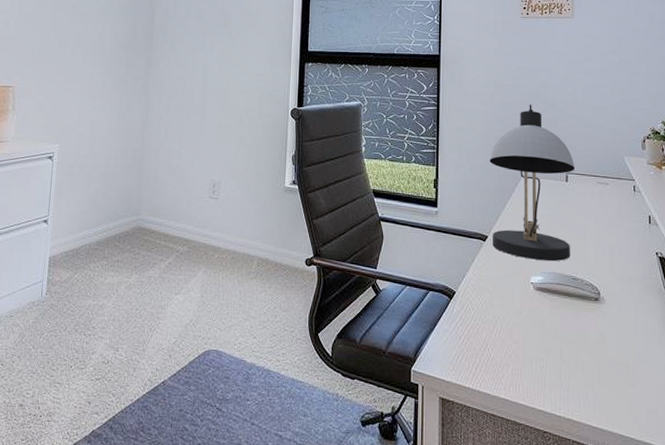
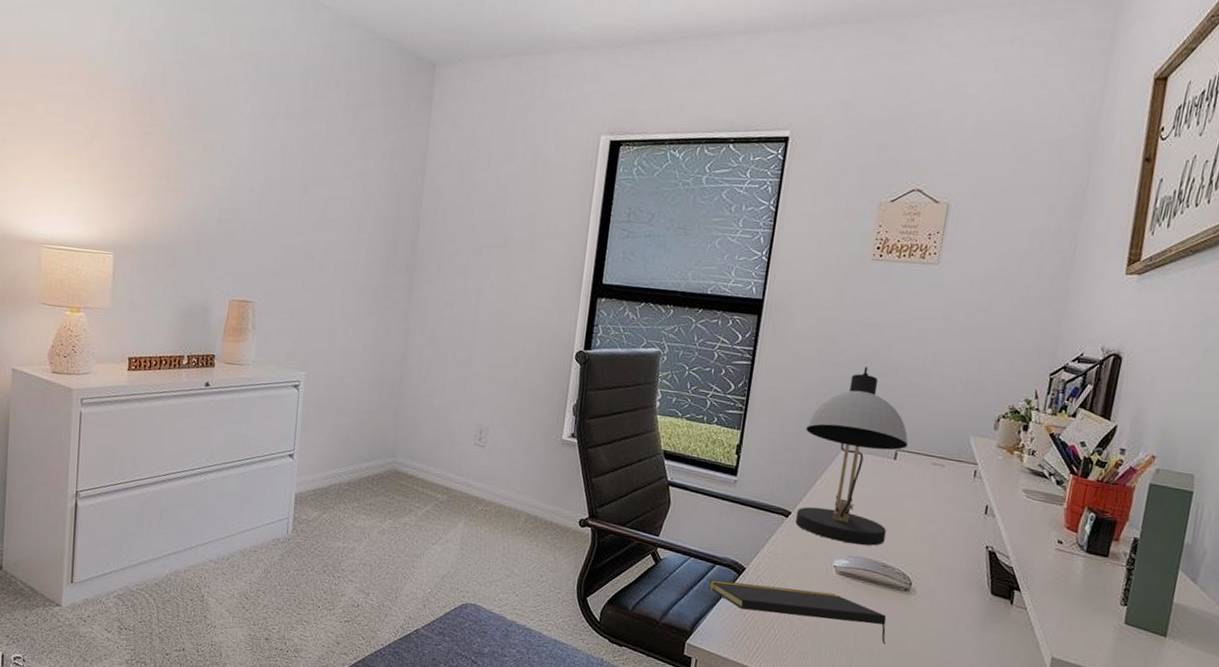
notepad: none [425,305,587,353] -> present [708,579,887,644]

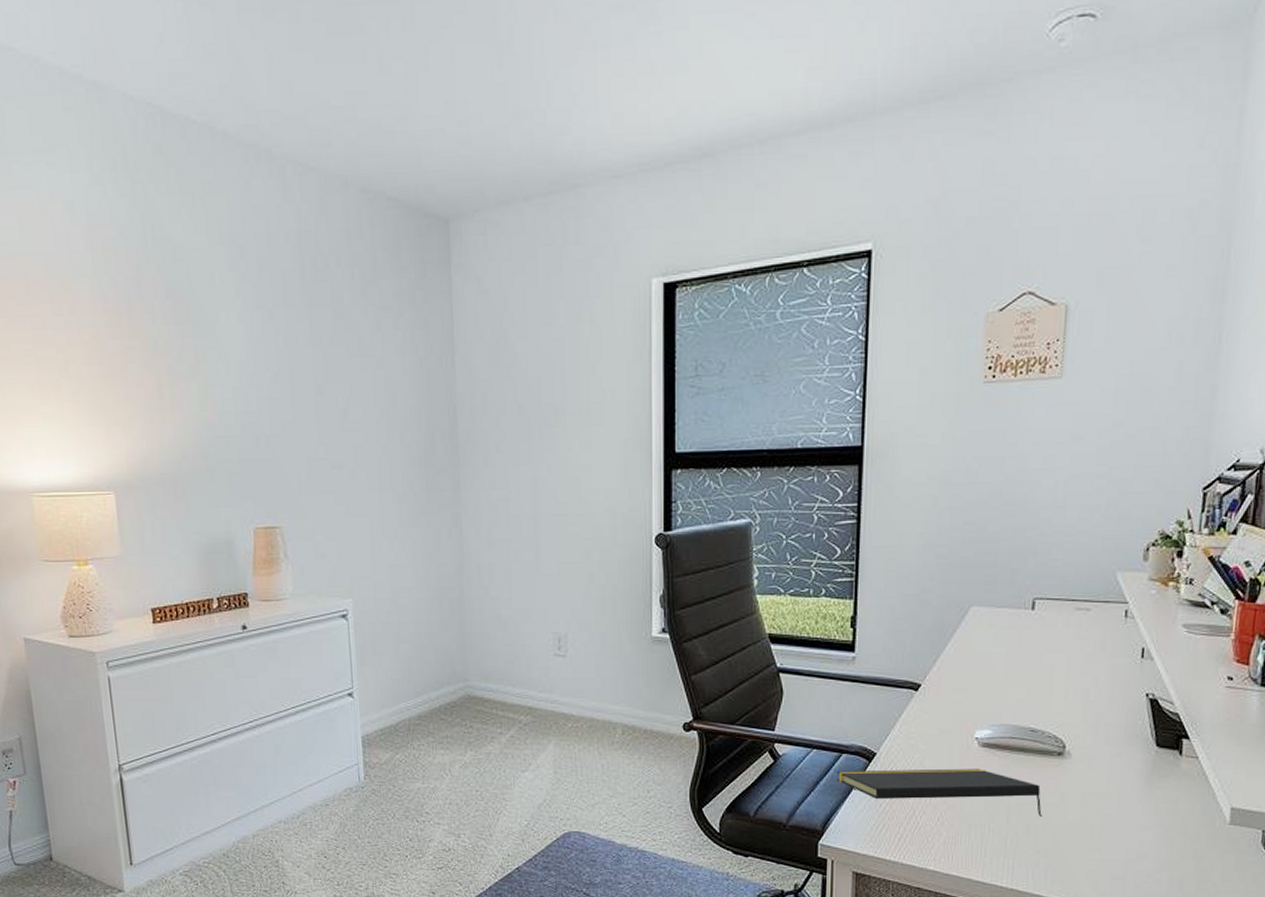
desk lamp: present [796,367,908,546] -> none [927,508,1046,711]

